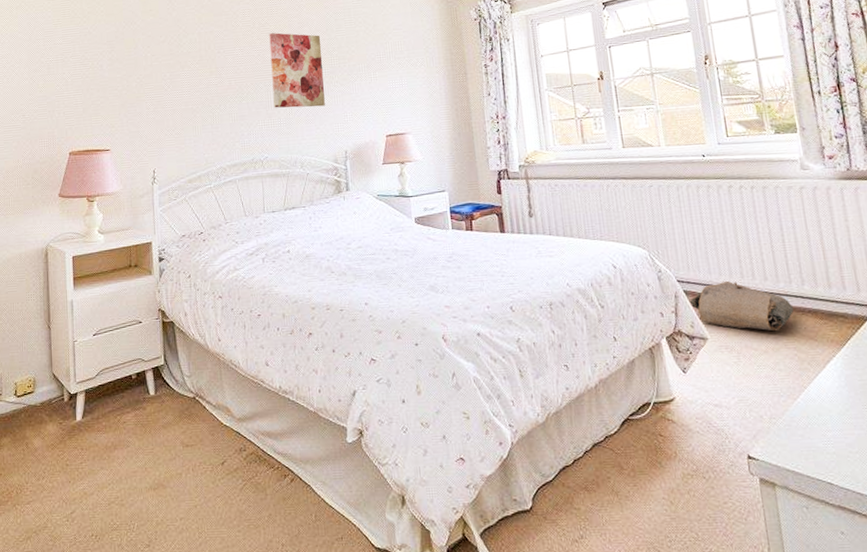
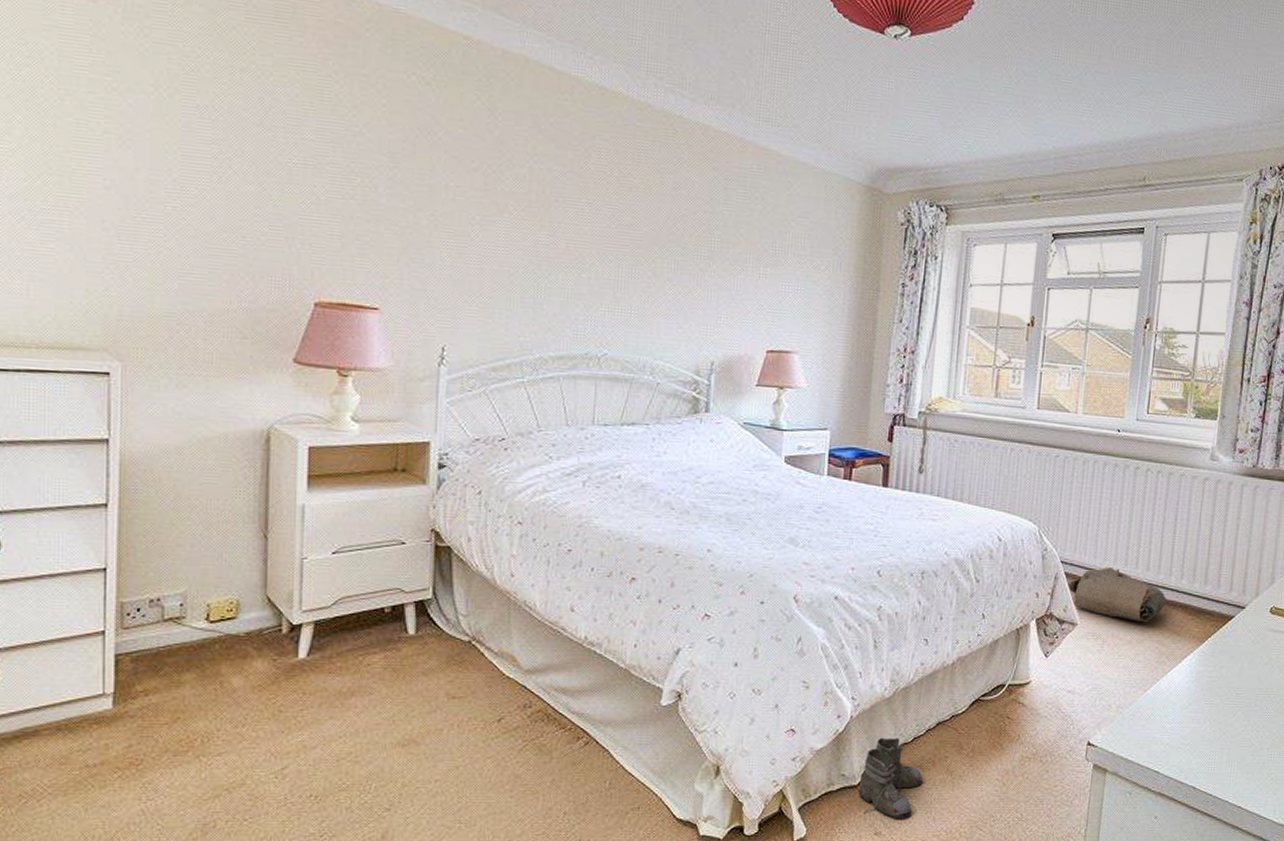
wall art: present [269,32,325,108] -> none [625,188,702,300]
boots: none [531,460,591,543] -> present [858,737,923,819]

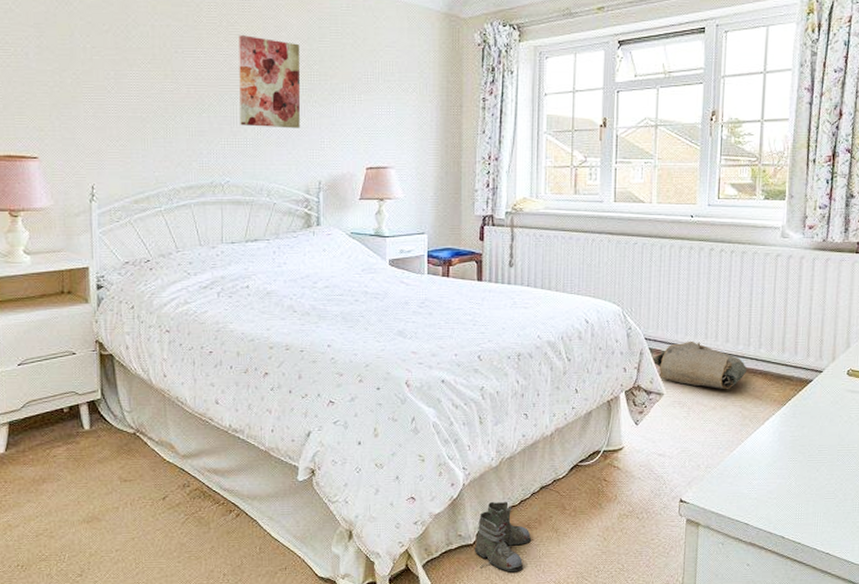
wall art: none [625,188,702,300] -> present [238,35,301,129]

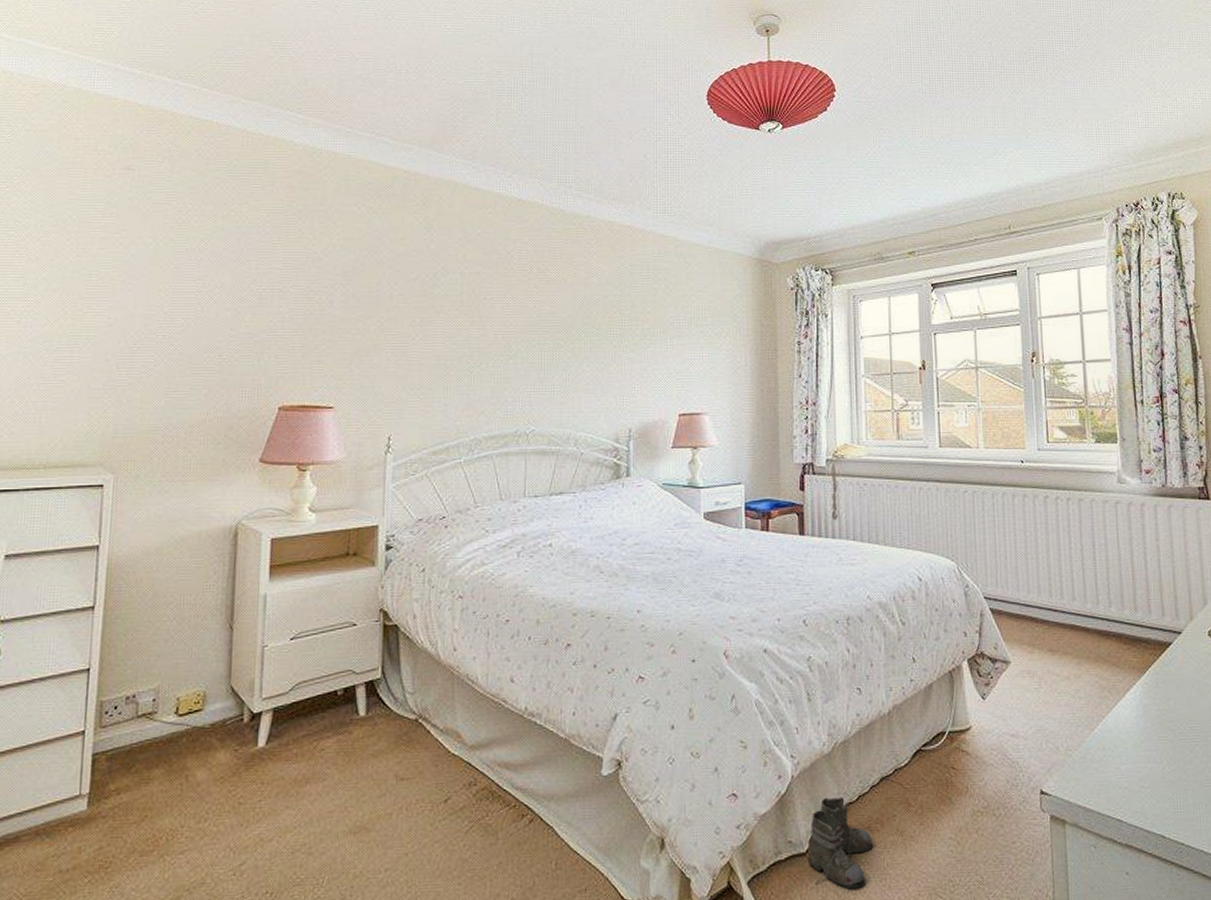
wall art: present [238,35,301,129] -> none [548,282,611,375]
bag: present [652,340,747,390] -> none [994,599,1099,656]

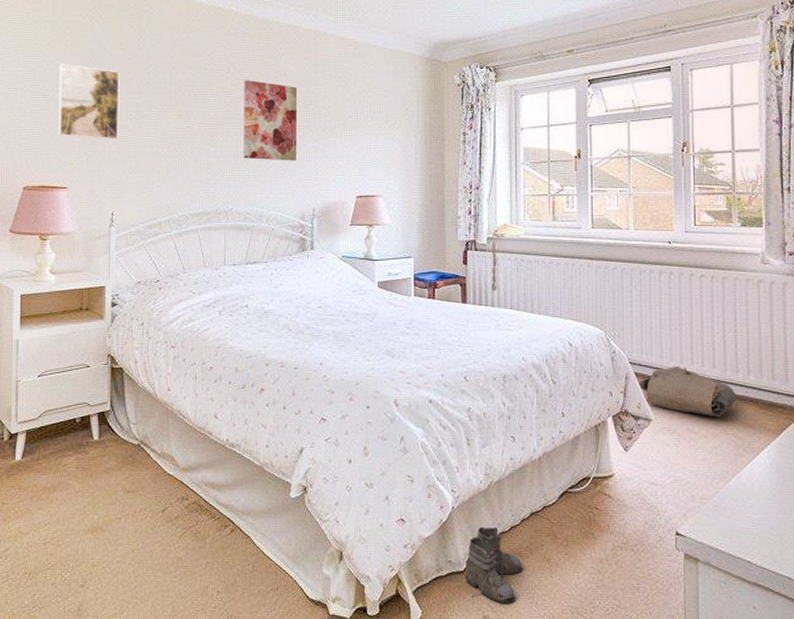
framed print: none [323,260,401,350] -> present [57,63,120,140]
wall art: none [548,282,611,375] -> present [243,80,298,161]
bag: none [994,599,1099,656] -> present [638,365,737,417]

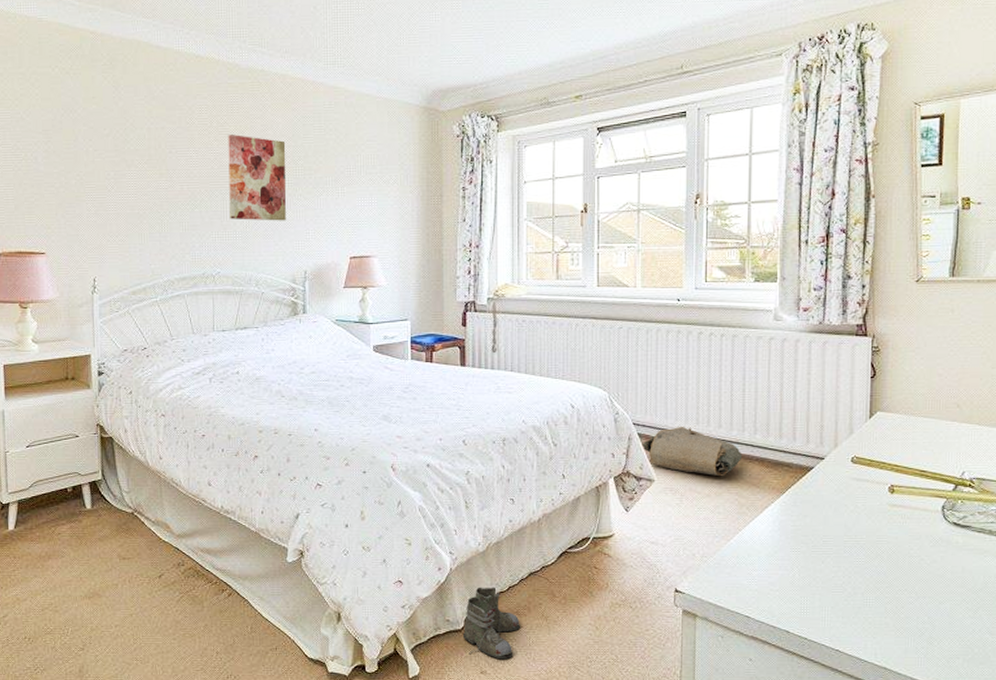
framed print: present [57,63,120,140] -> none [30,119,97,201]

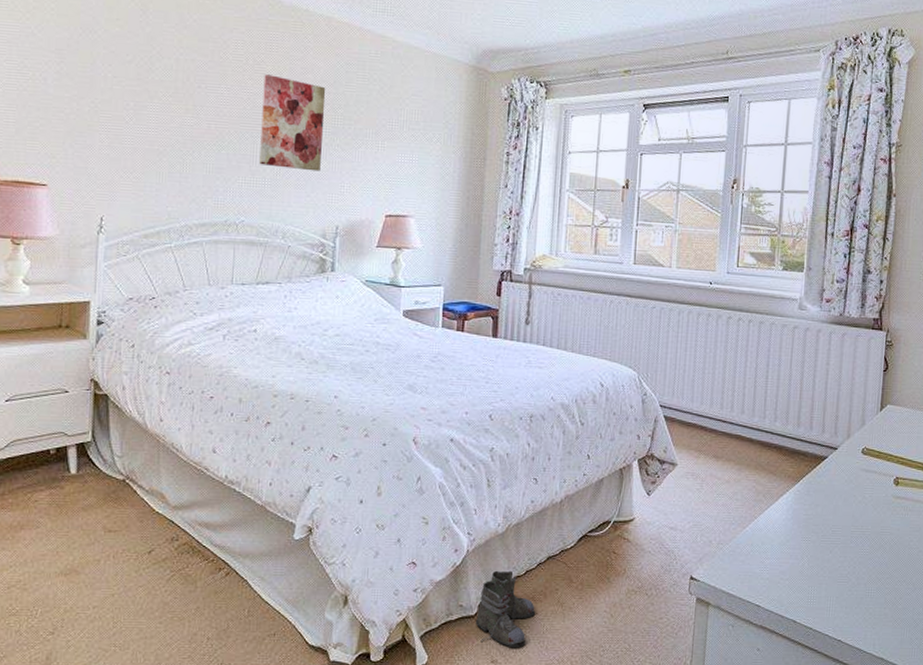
bag: present [641,426,743,477] -> none [667,410,762,463]

